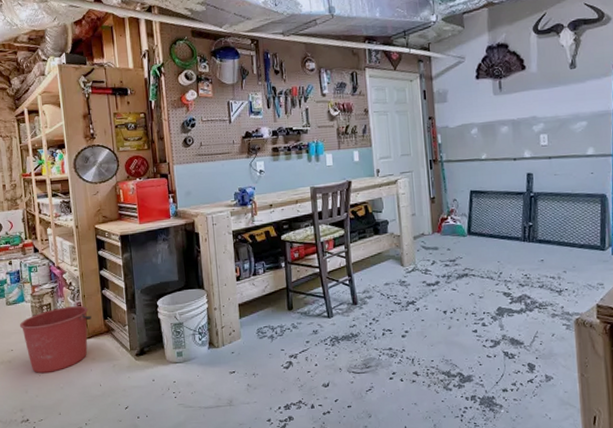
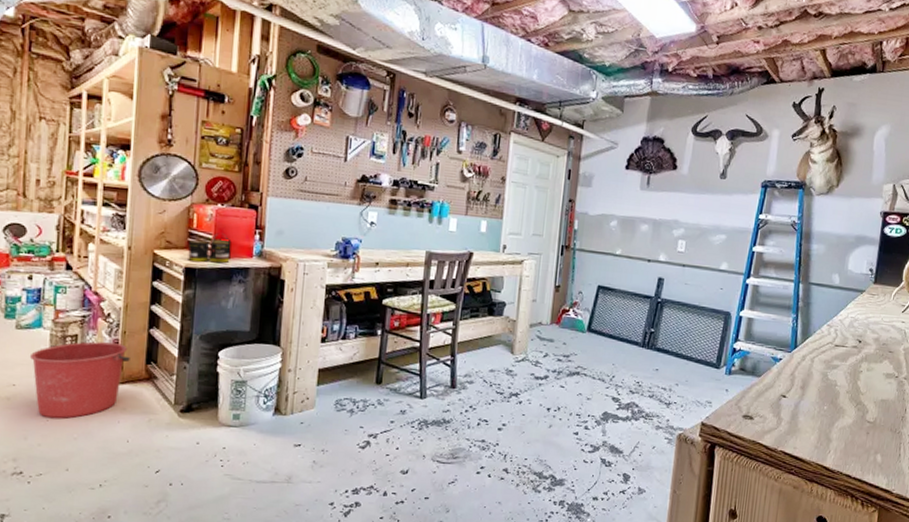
paint can: none [120,202,153,230] -> present [188,233,232,264]

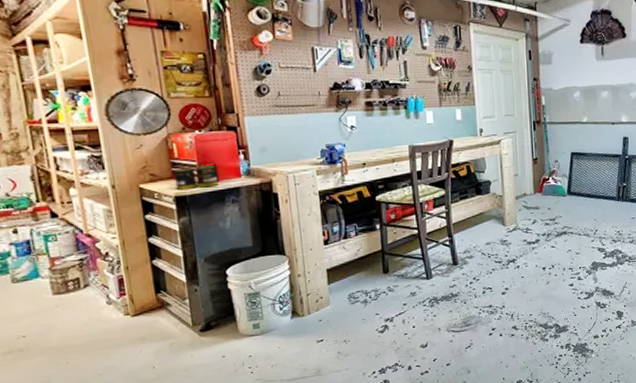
bucket: present [29,341,130,419] -> none [33,279,139,361]

